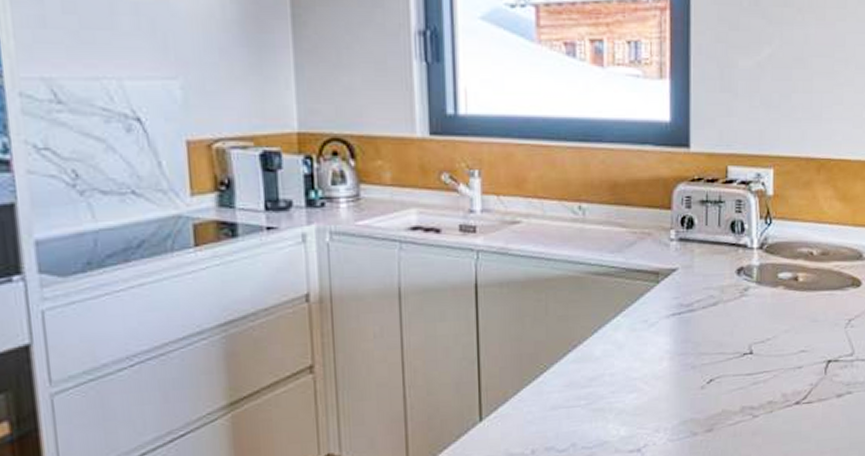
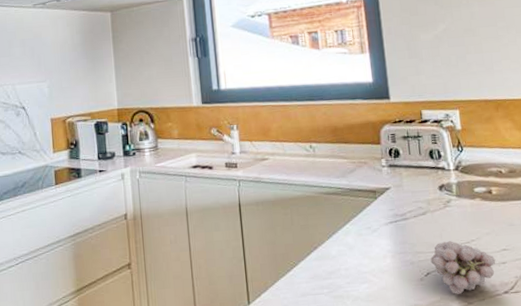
fruit: none [716,339,791,406] -> present [430,241,496,294]

